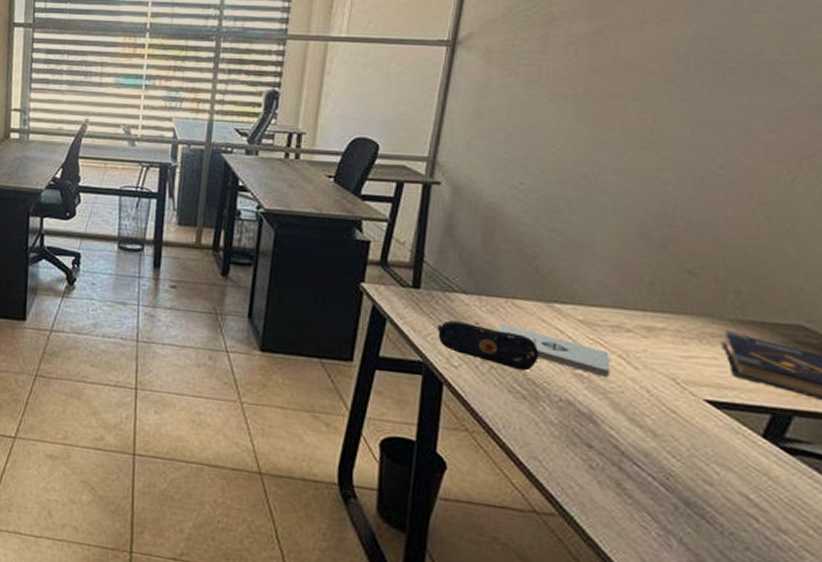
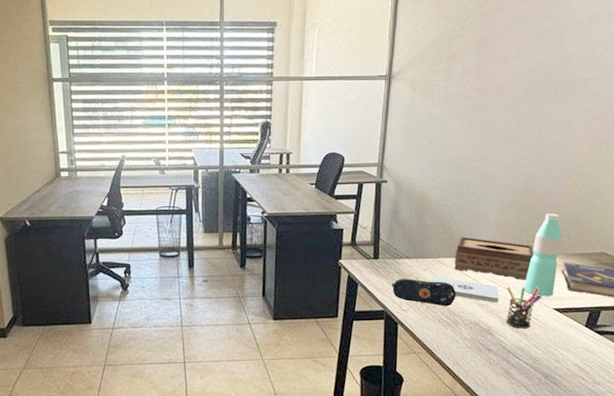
tissue box: none [538,272,675,350] -> present [454,237,534,280]
pen holder: none [620,354,687,425] -> present [506,286,543,329]
water bottle: none [655,255,725,381] -> present [524,213,562,297]

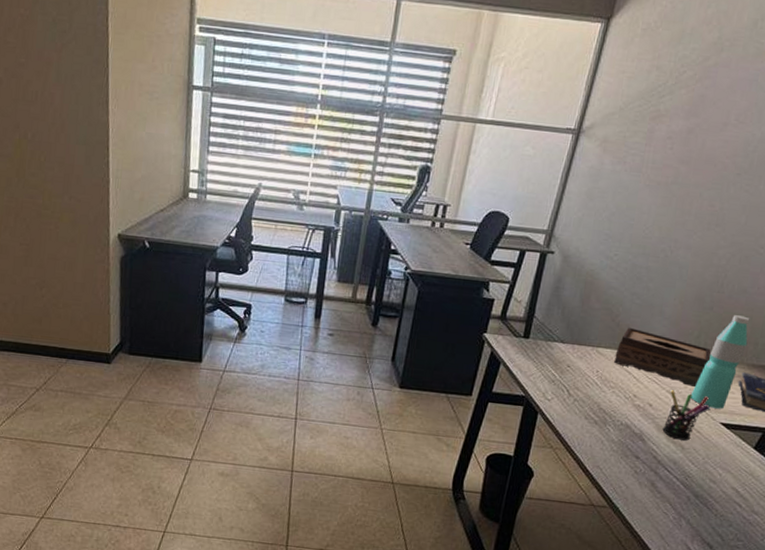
pencil case: present [392,278,457,307] -> none [538,364,612,403]
notepad: present [430,275,499,303] -> none [584,366,661,407]

